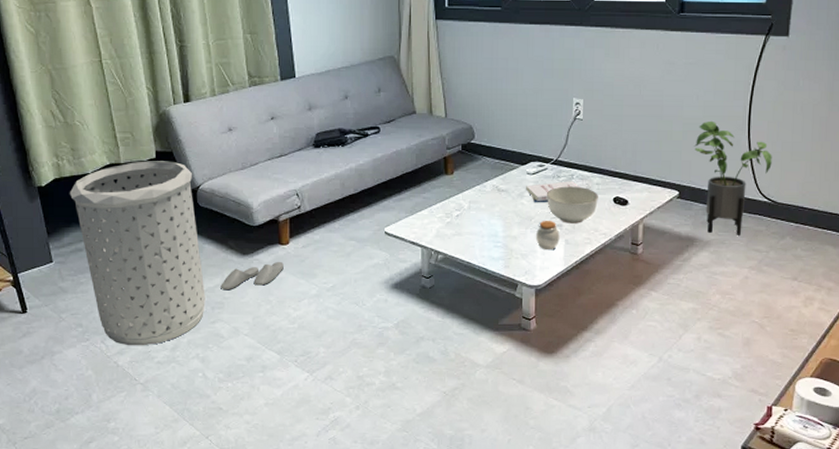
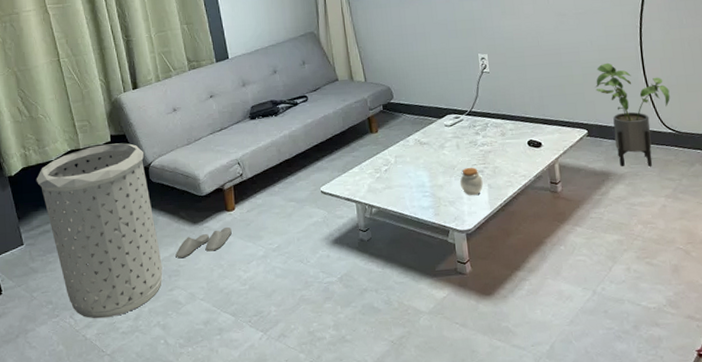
books: present [526,181,580,203] -> none [445,129,495,153]
bowl: present [546,186,598,224] -> none [465,133,514,169]

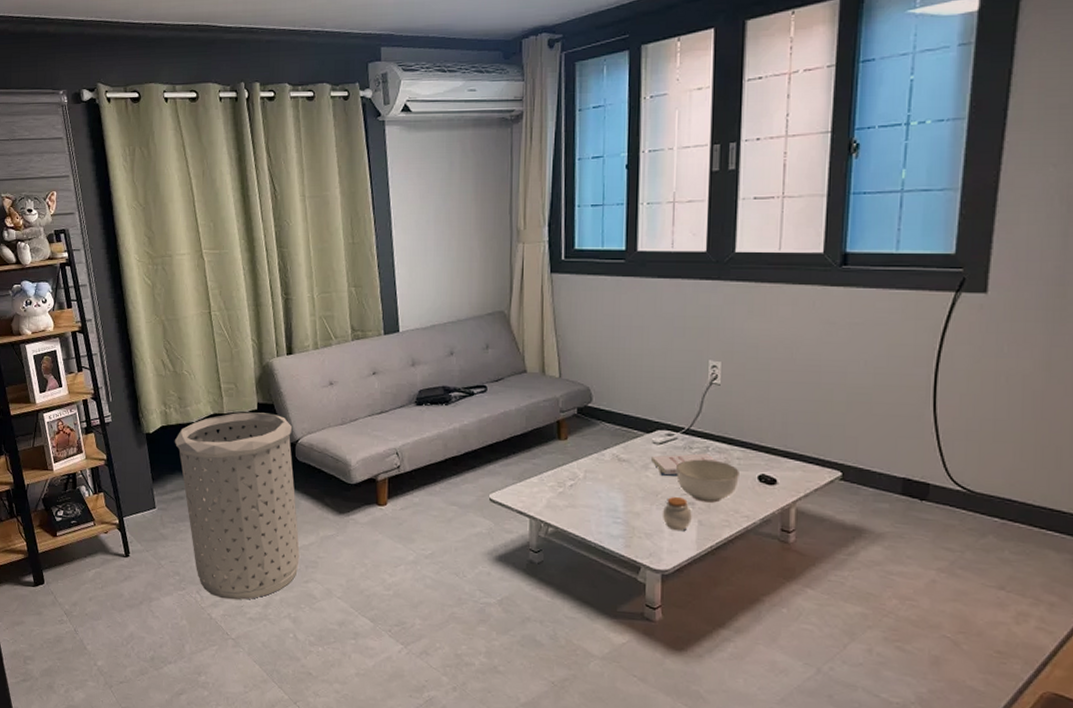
slippers: present [175,226,232,259] -> none [315,522,381,550]
books: none [445,129,495,153] -> present [651,453,717,477]
bowl: none [465,133,514,169] -> present [675,459,739,503]
house plant: present [595,62,670,167] -> none [862,390,967,529]

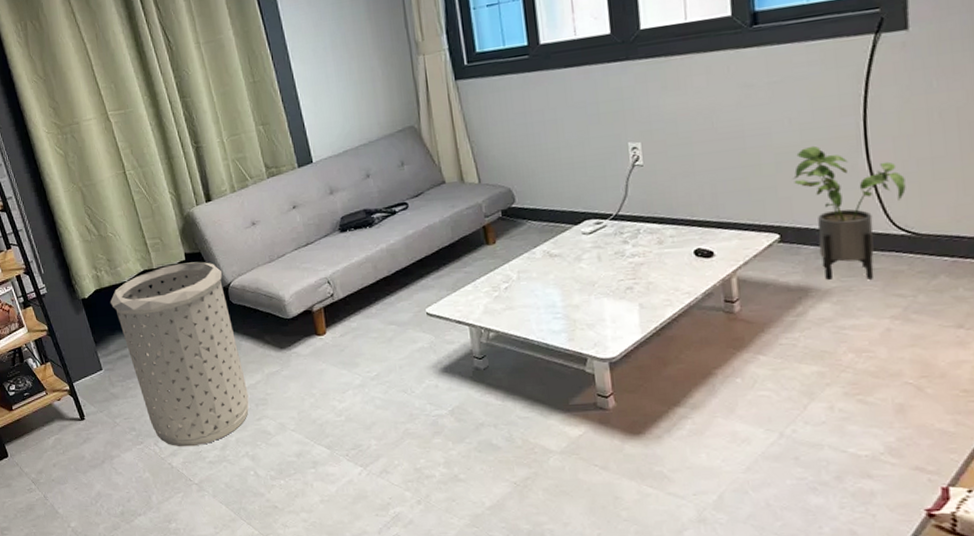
books: present [651,453,717,477] -> none [583,236,649,266]
jar: present [662,497,692,532] -> none [601,284,633,318]
bowl: present [675,459,739,503] -> none [608,241,675,285]
house plant: none [862,390,967,529] -> present [793,145,906,280]

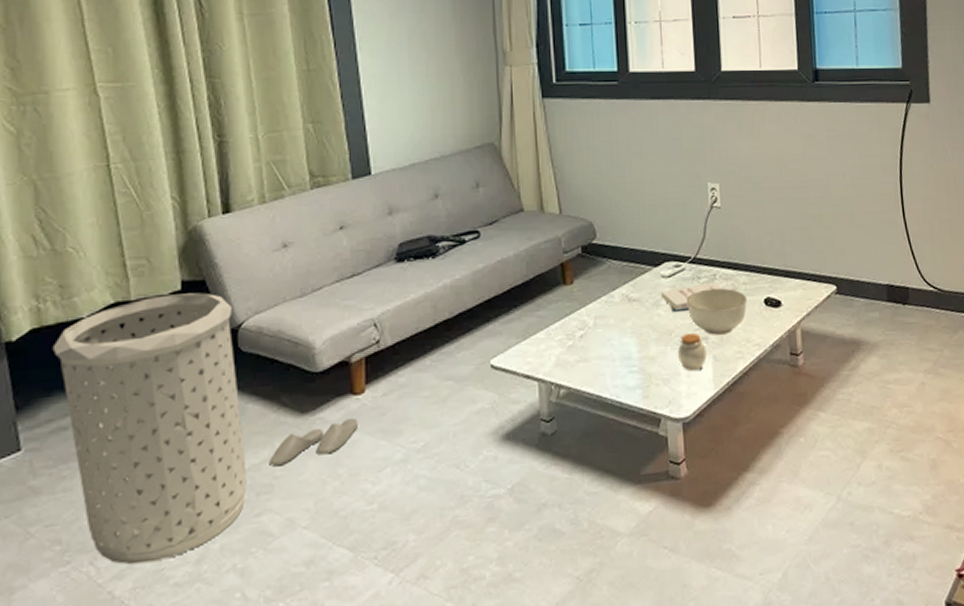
slippers: none [262,352,324,386] -> present [269,417,358,467]
books: none [583,236,649,266] -> present [662,282,724,313]
jar: none [601,284,633,318] -> present [677,333,707,372]
bowl: none [608,241,675,285] -> present [686,288,747,335]
house plant: present [793,145,906,280] -> none [847,200,932,333]

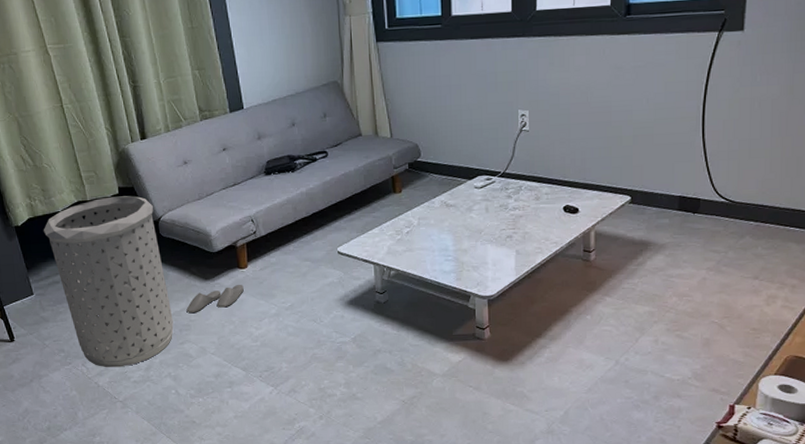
books: present [662,282,724,313] -> none [474,192,529,216]
jar: present [677,333,707,372] -> none [485,233,510,262]
bowl: present [686,288,747,335] -> none [495,197,548,234]

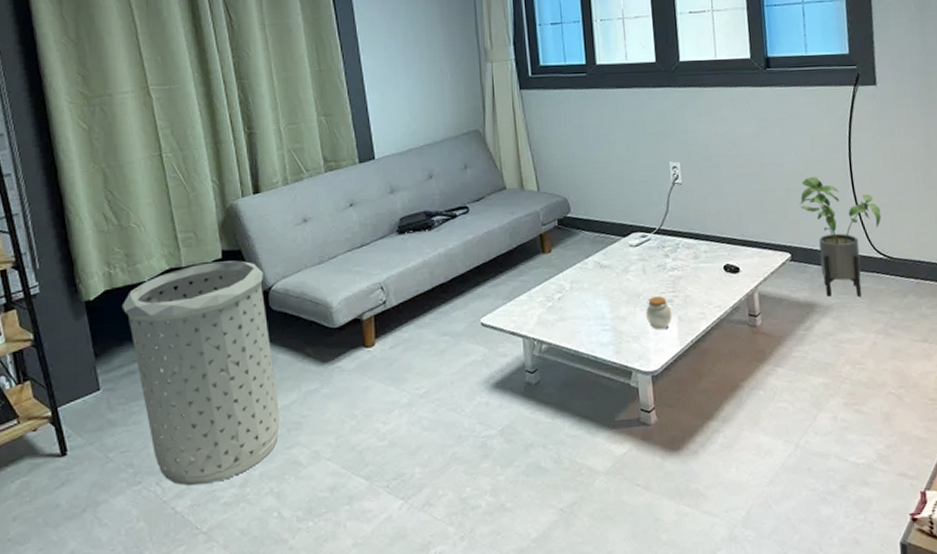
slippers: present [186,284,244,314] -> none [297,366,370,407]
jar: none [485,233,510,262] -> present [645,296,672,330]
house plant: none [646,123,729,237] -> present [800,176,881,297]

